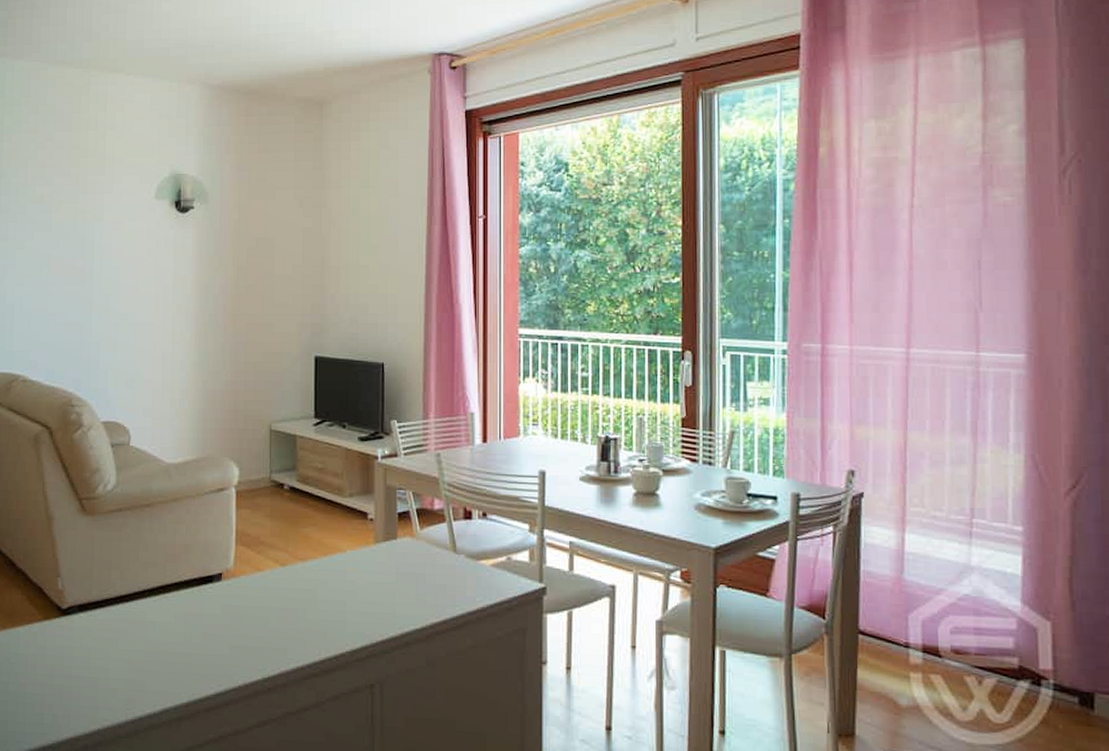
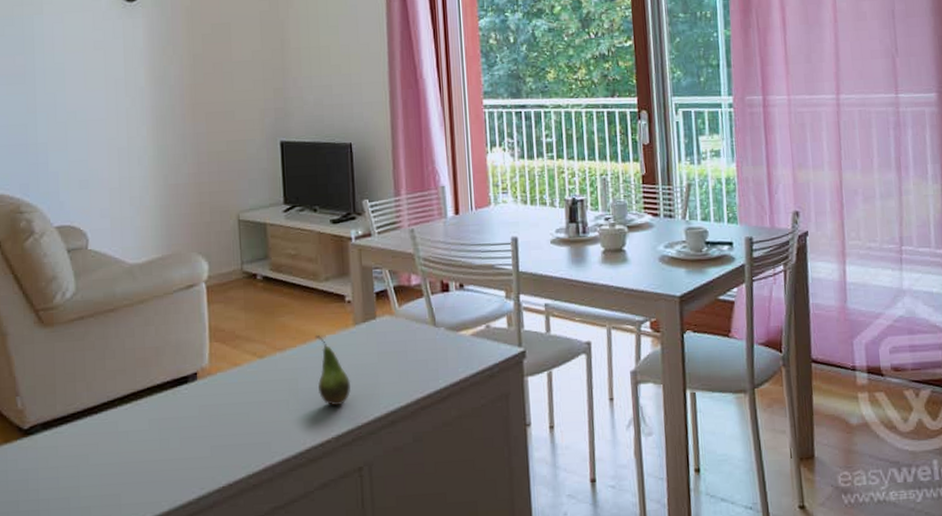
fruit: none [336,550,368,621] -> present [315,336,351,406]

